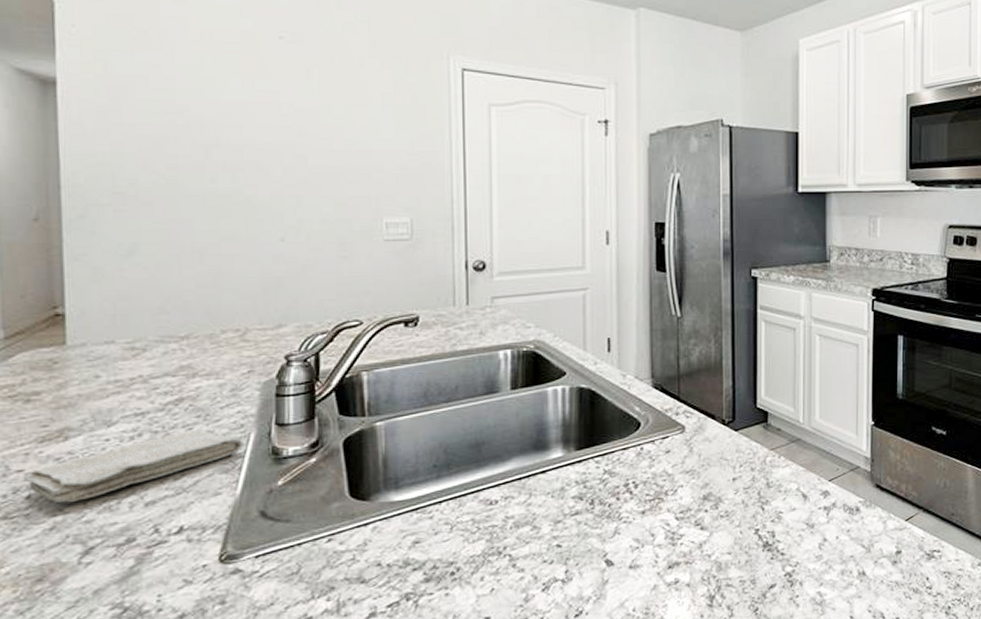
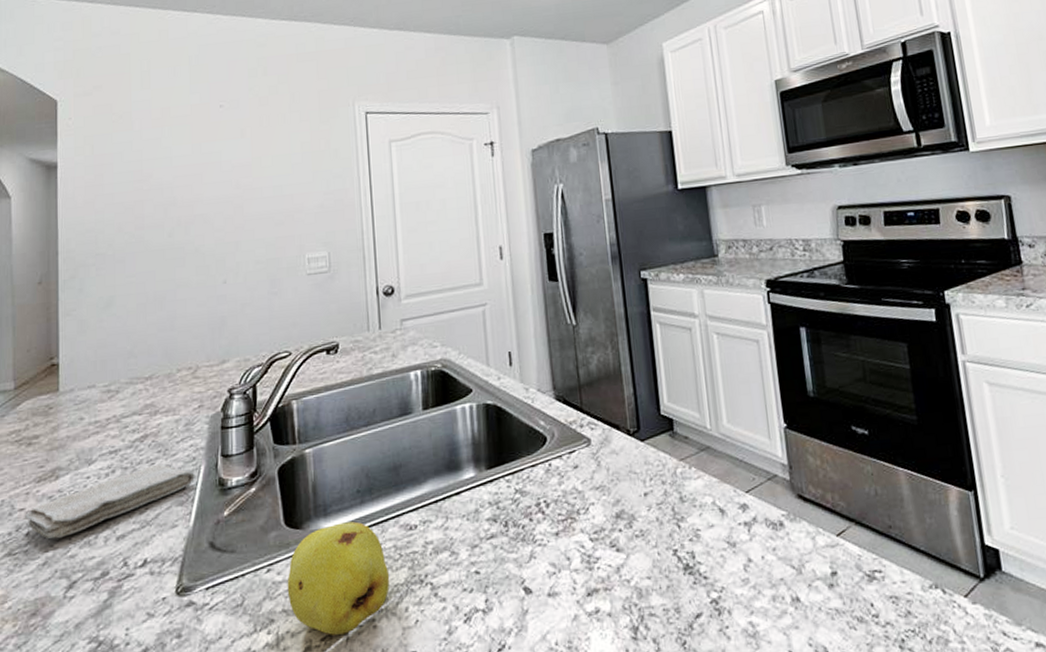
fruit: none [350,495,466,602] -> present [287,521,390,635]

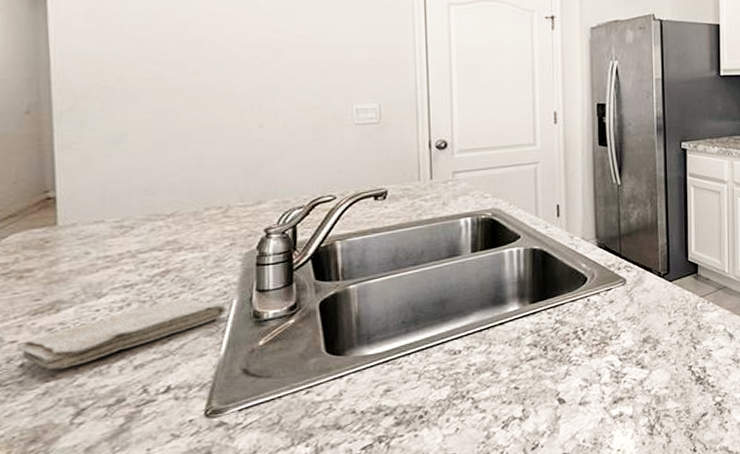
fruit: present [287,521,390,635] -> none [327,348,433,445]

